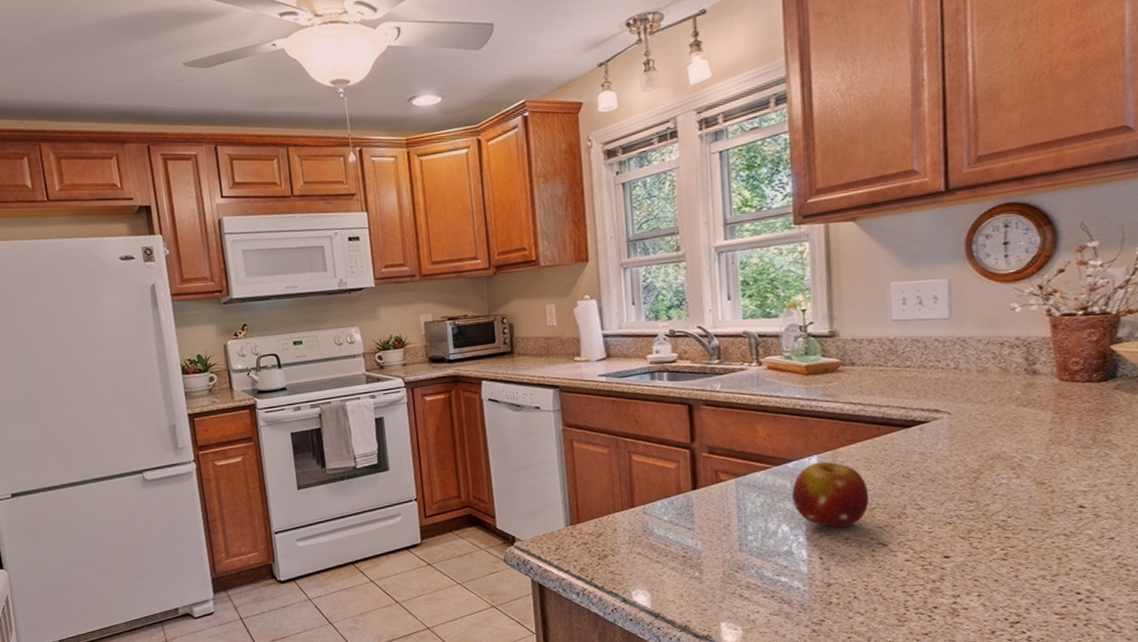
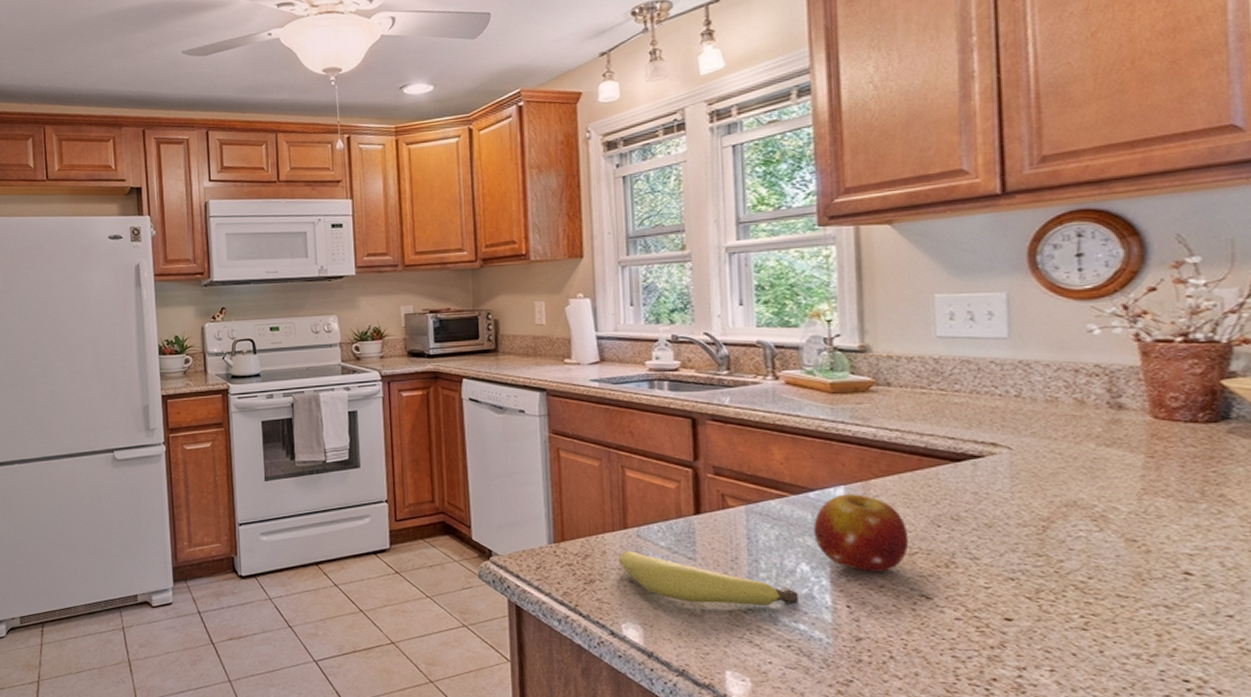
banana: none [628,526,780,567] -> present [619,551,799,606]

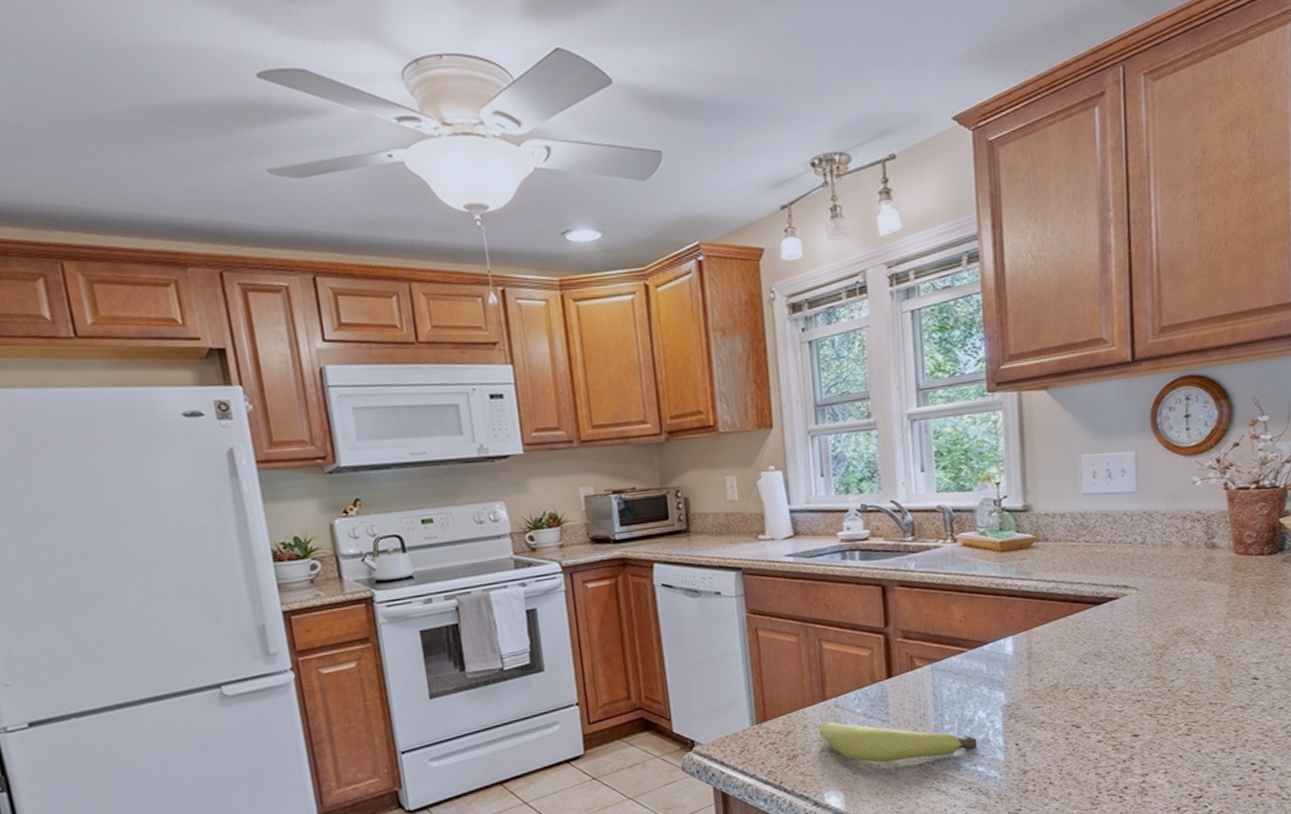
fruit: present [813,494,909,572] -> none [988,642,1063,712]

